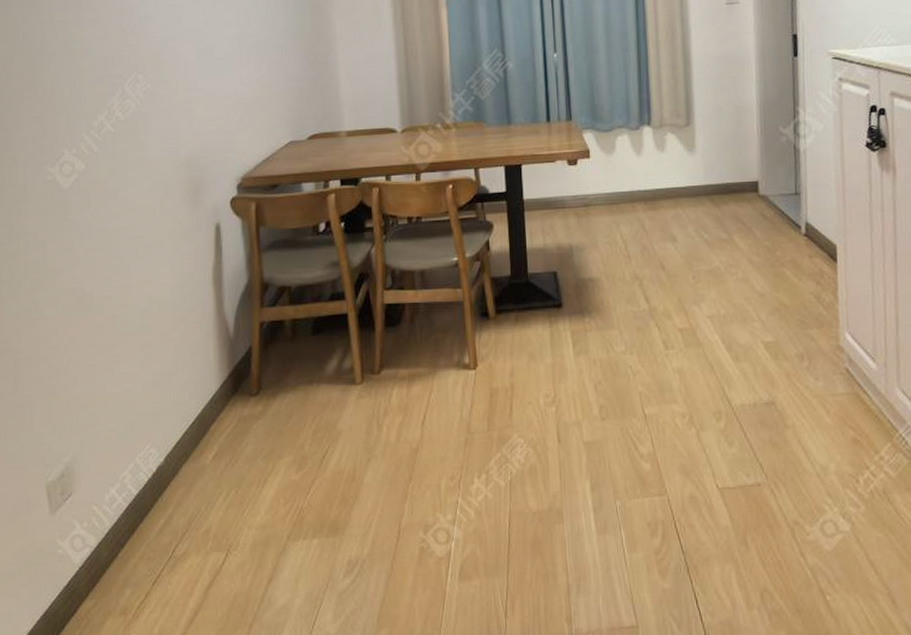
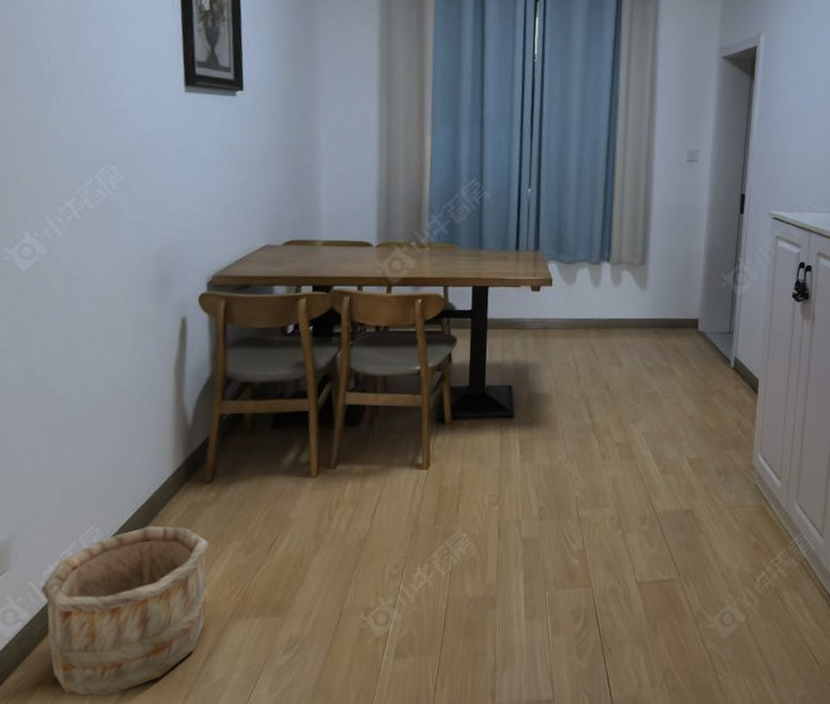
wooden bucket: none [105,443,263,624] -> present [41,526,209,696]

